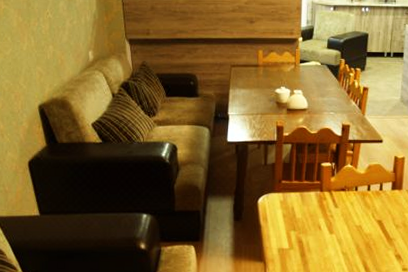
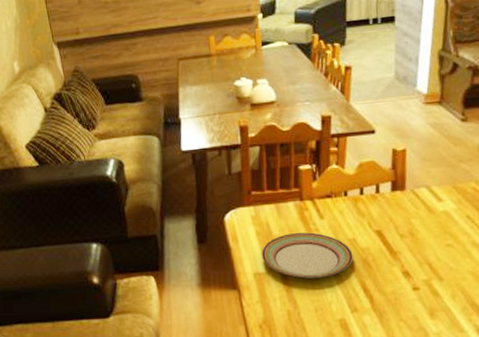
plate: none [285,218,358,256] -> present [261,232,353,279]

